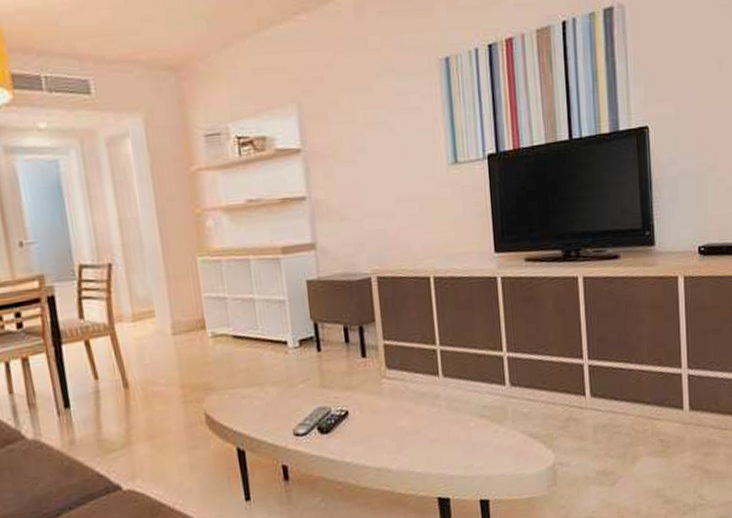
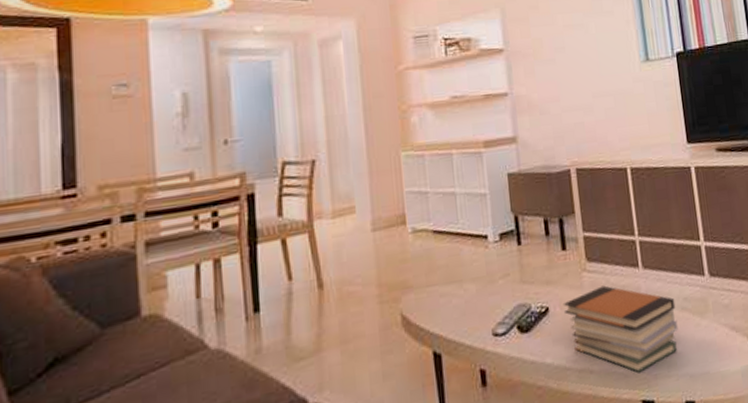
book stack: none [362,392,476,473] -> present [563,285,678,373]

